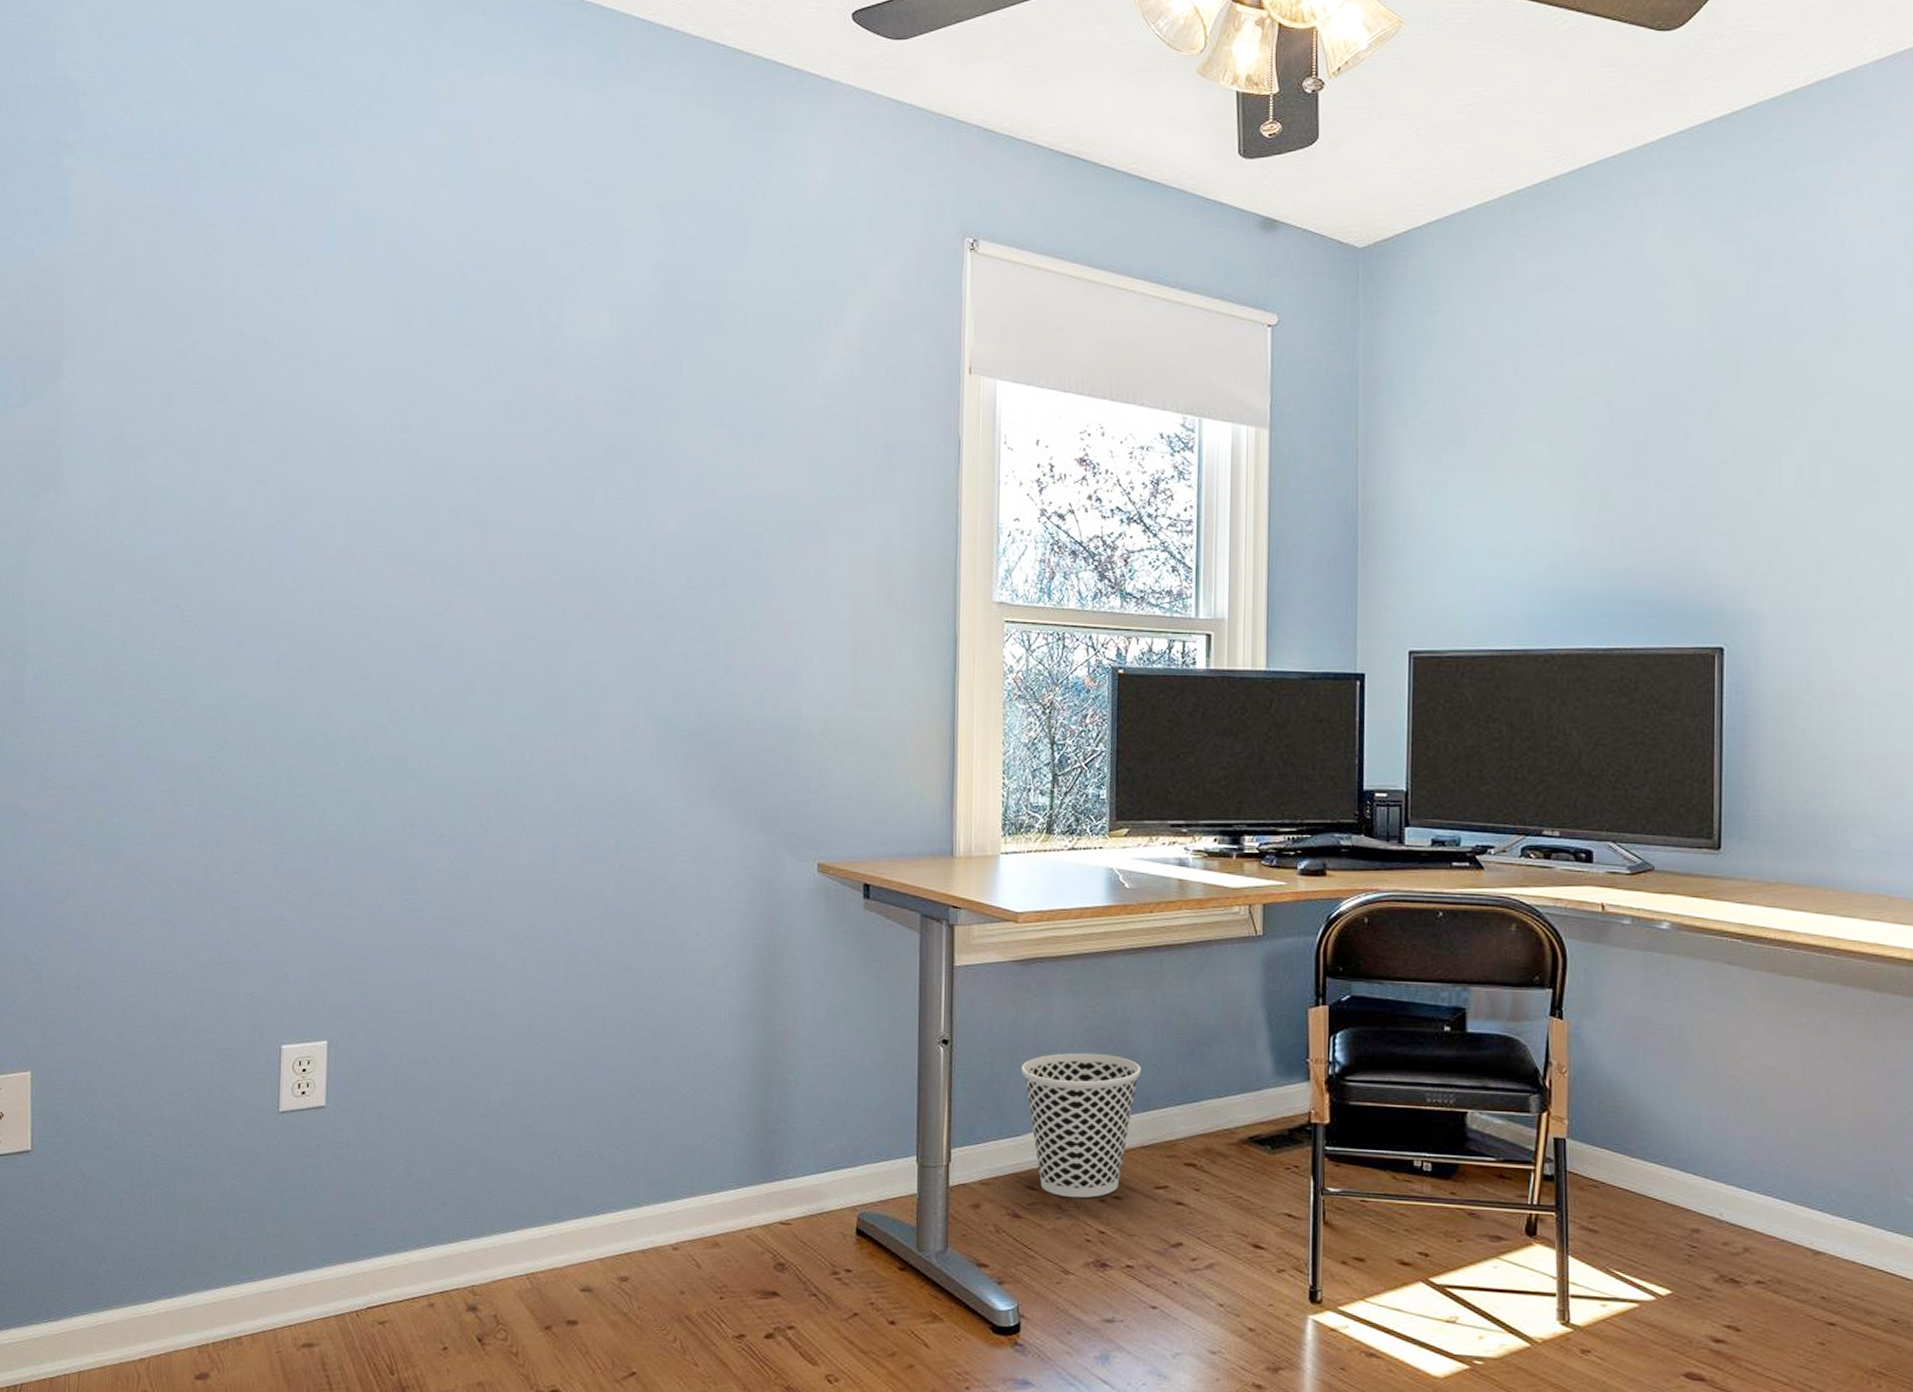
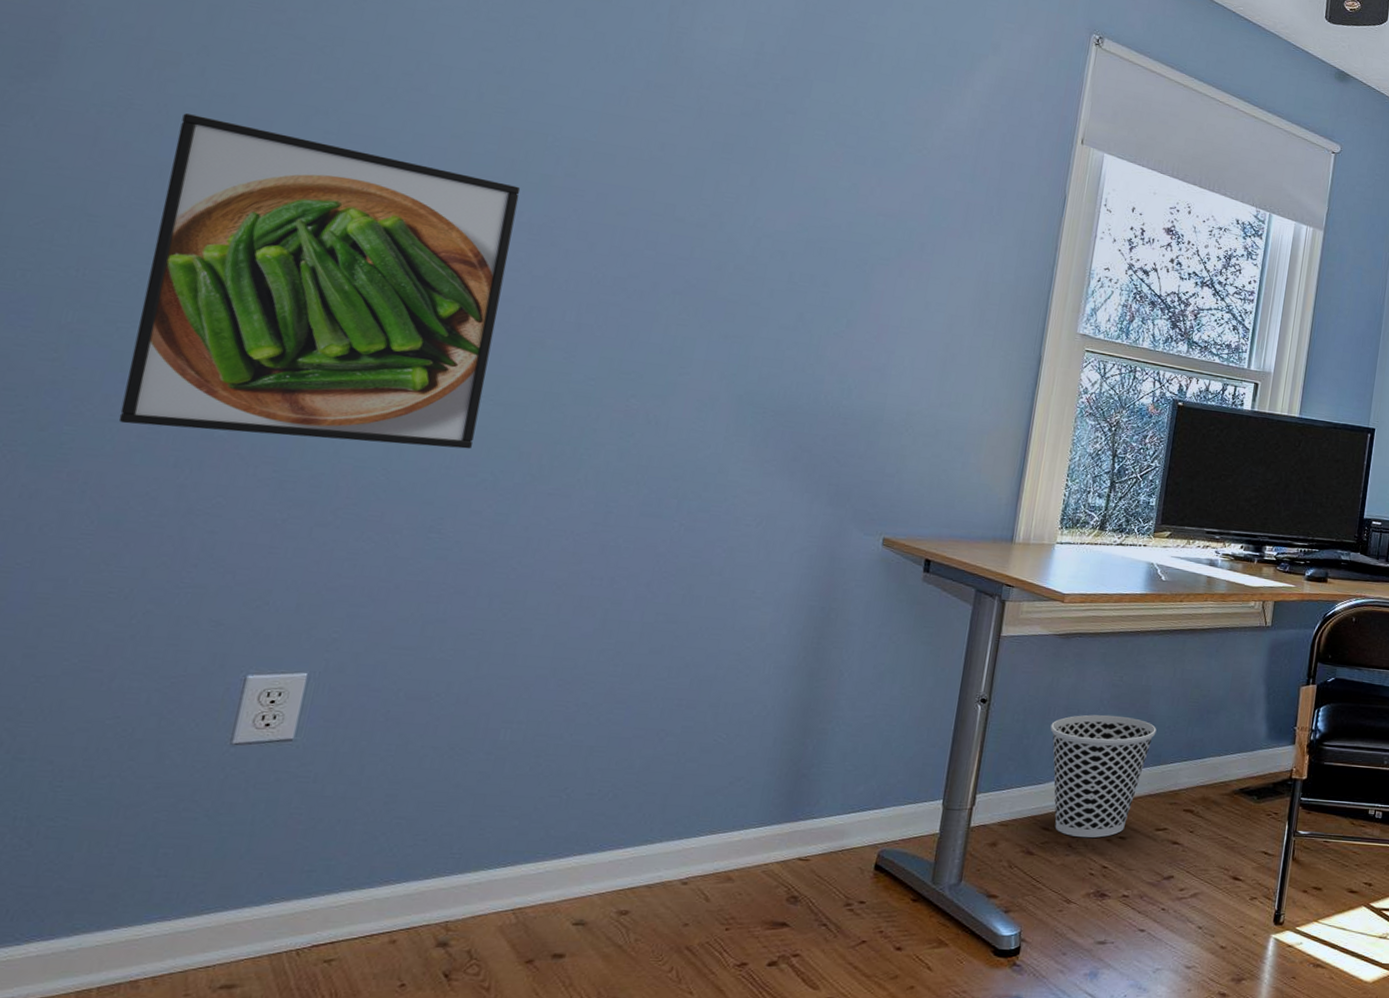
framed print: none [152,504,433,811] -> present [118,113,521,449]

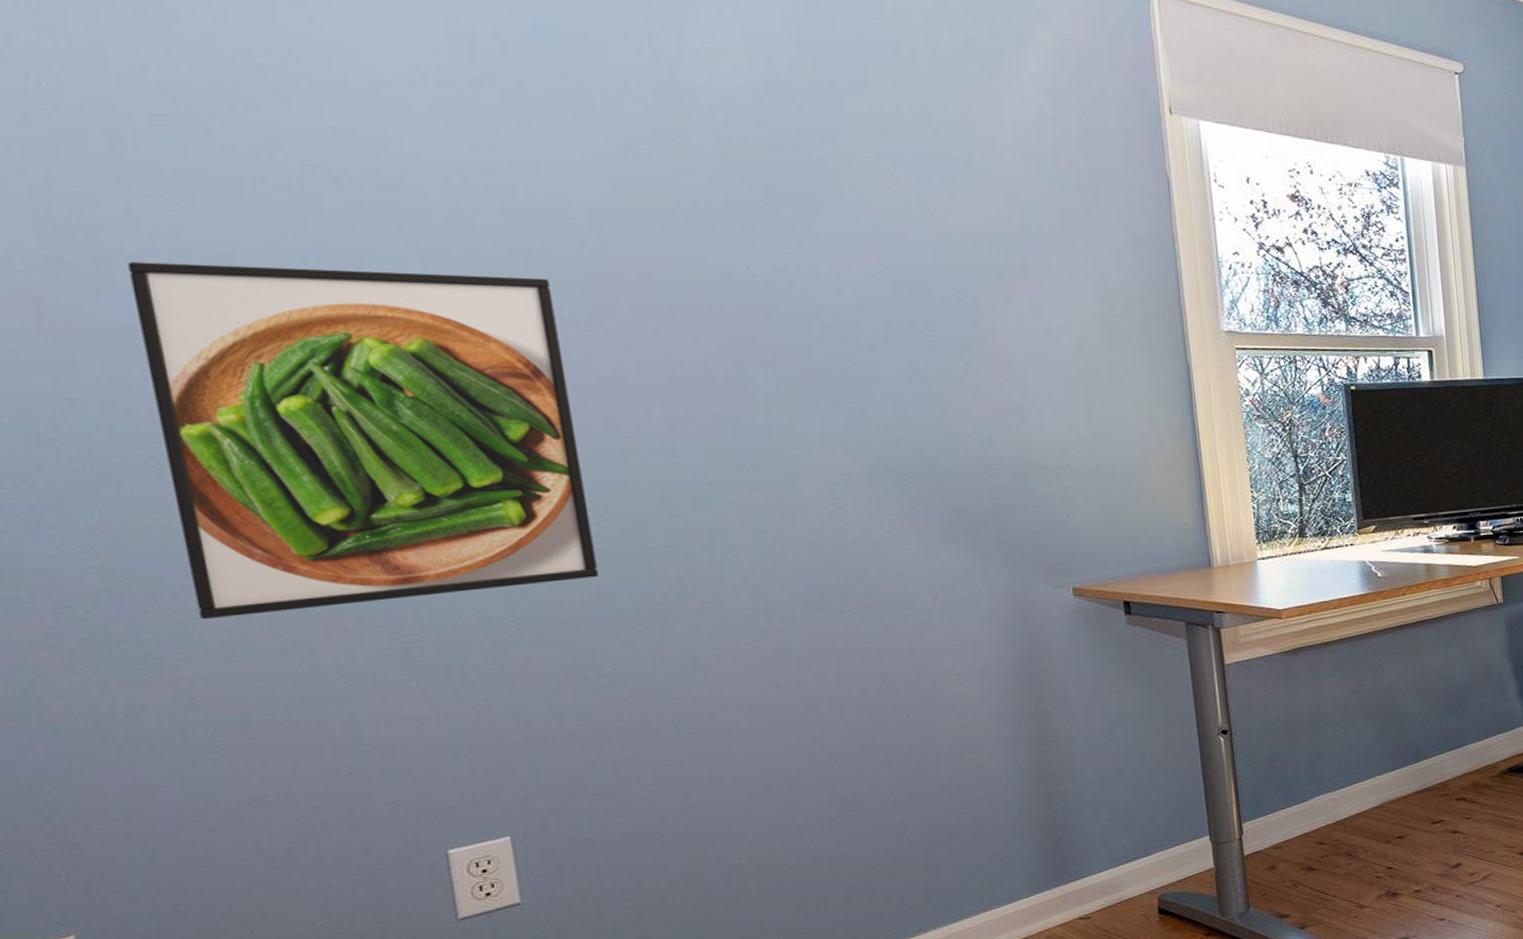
wastebasket: present [1050,714,1157,838] -> none [1300,720,1410,846]

